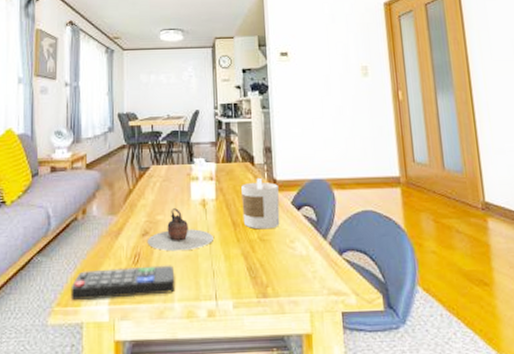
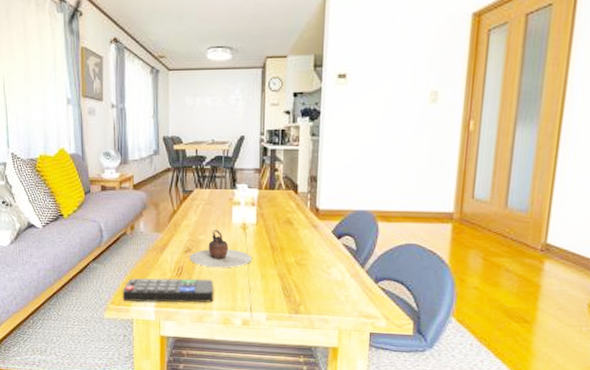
candle: present [241,177,280,230] -> none [281,205,320,255]

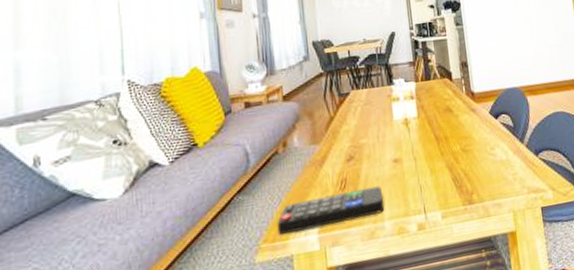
teapot: present [189,230,252,268] -> none [352,130,418,173]

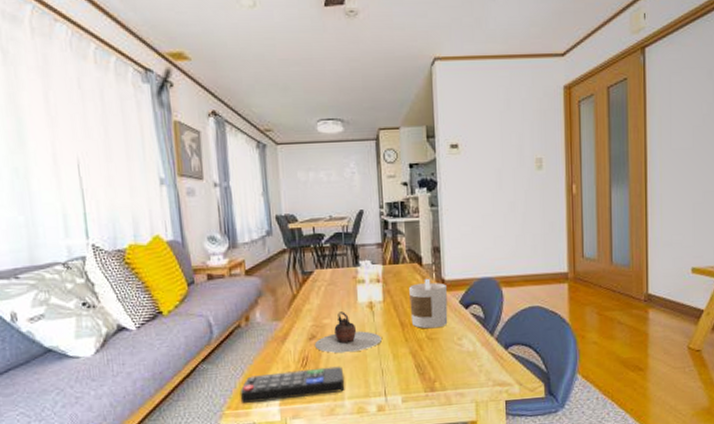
teapot: none [352,130,418,173] -> present [314,312,381,354]
candle: none [441,92,480,142] -> present [409,278,448,329]

